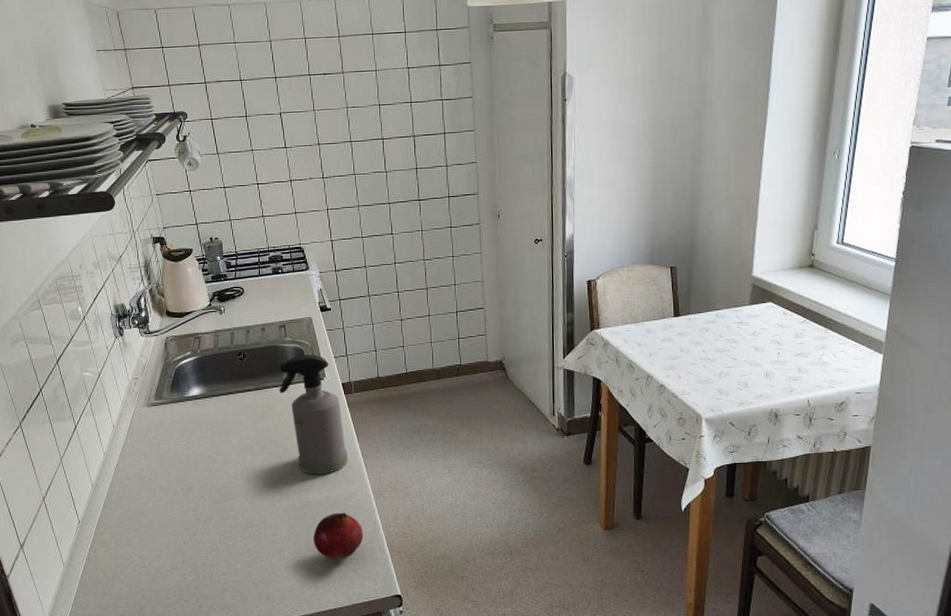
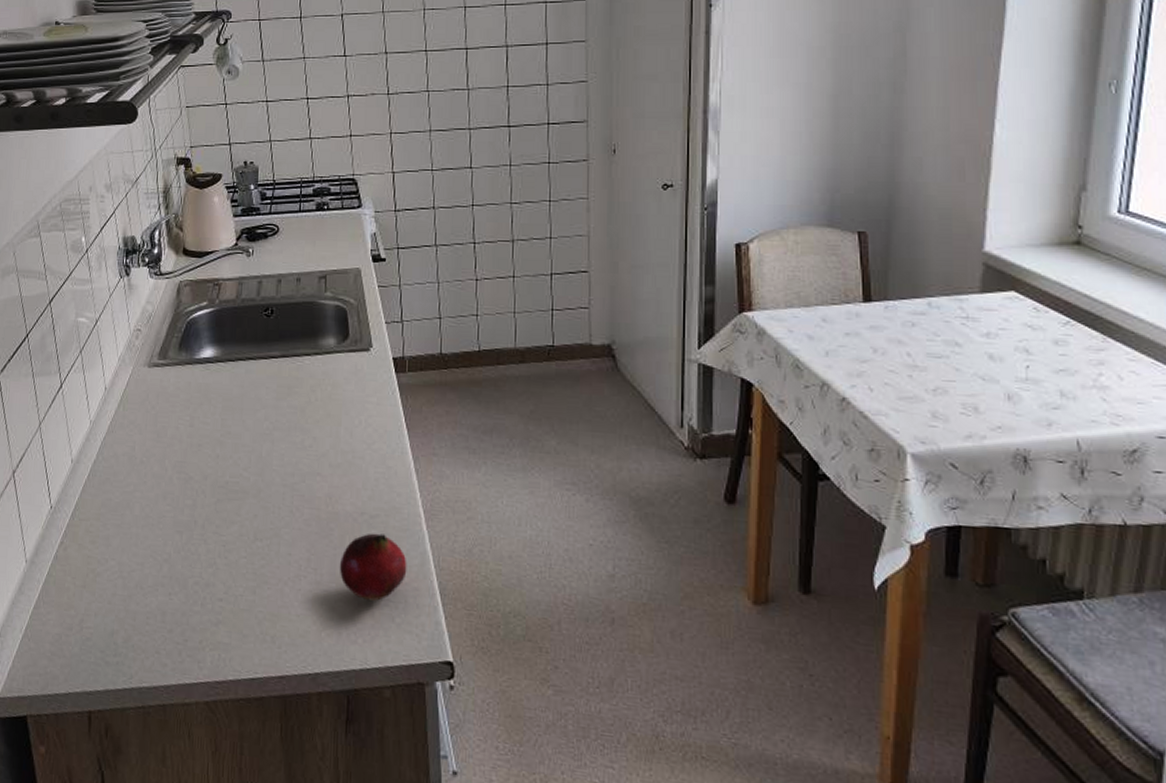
spray bottle: present [279,354,349,475] -> none [312,316,395,479]

